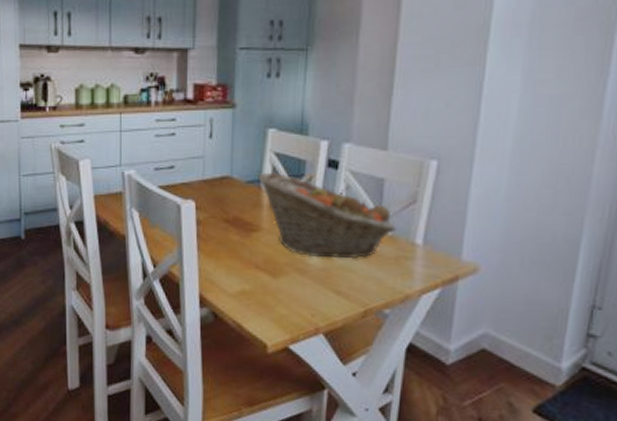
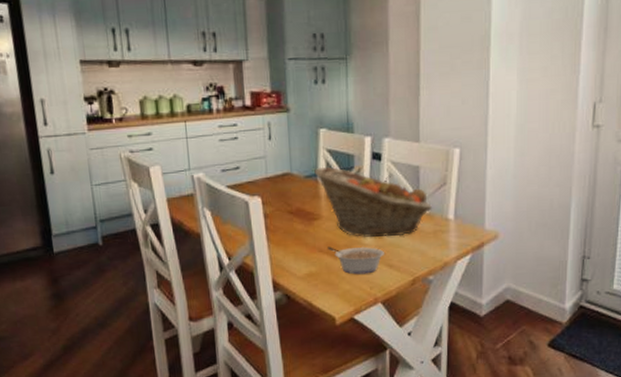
legume: none [265,263,332,299] -> present [328,247,384,275]

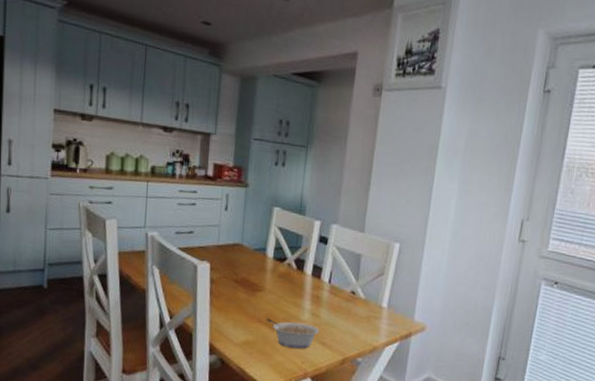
fruit basket: present [314,166,432,238] -> none [264,242,368,317]

